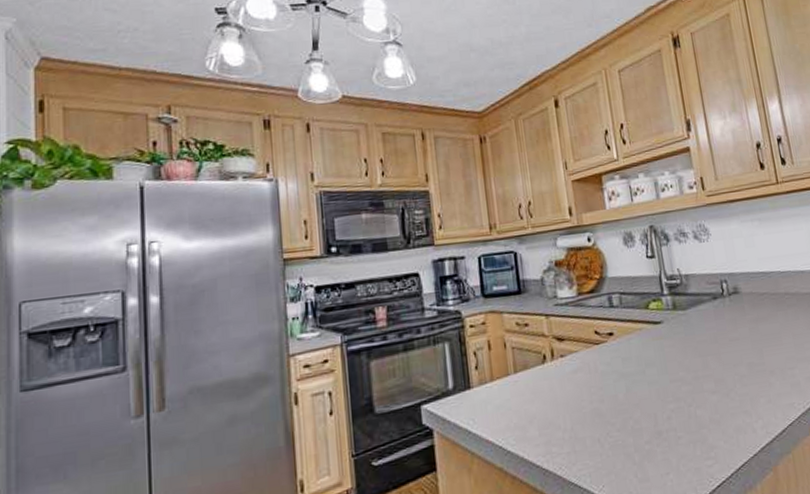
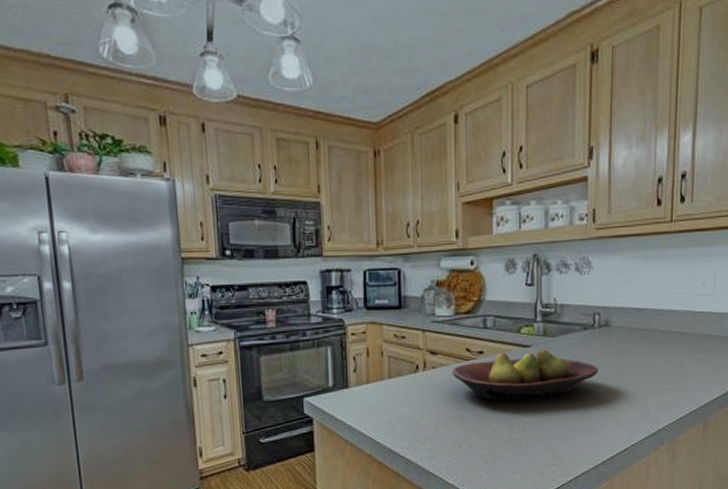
fruit bowl: none [582,324,738,388] -> present [452,349,599,400]

